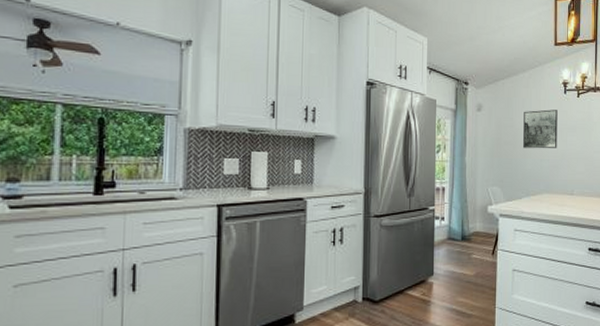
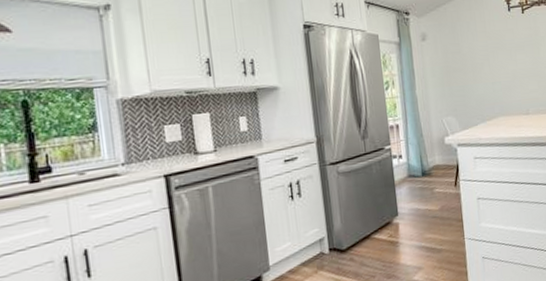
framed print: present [523,109,558,149] -> none [469,29,508,74]

